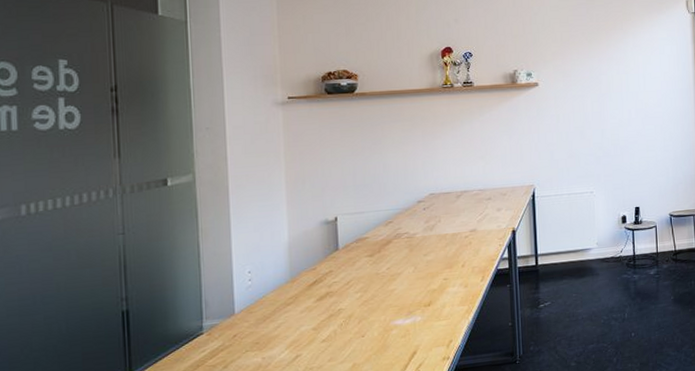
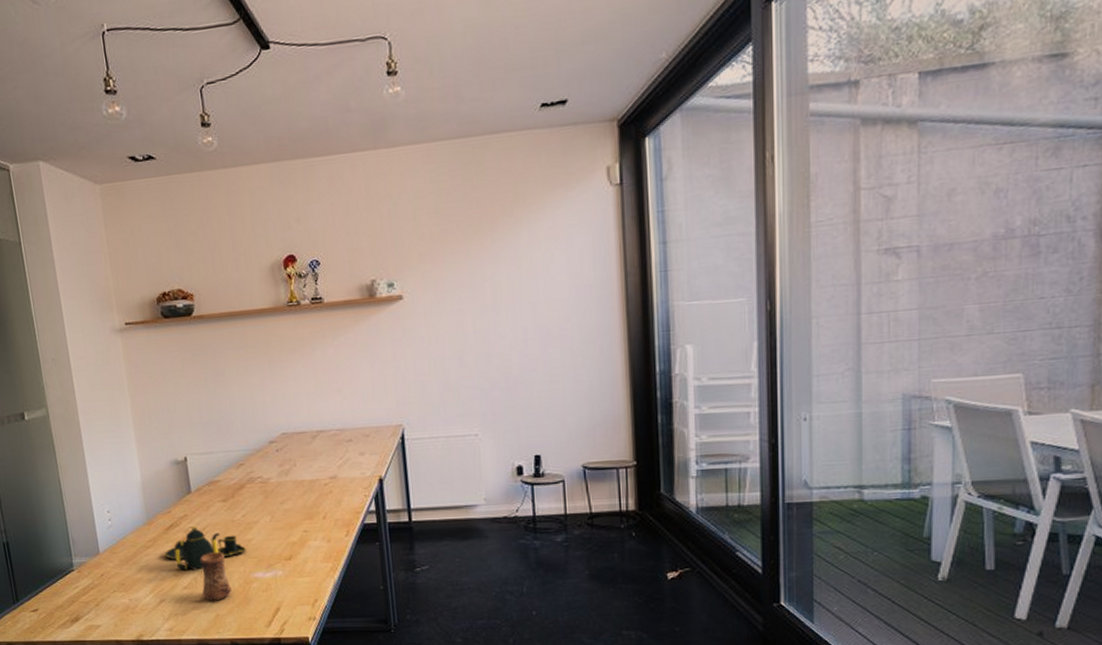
teapot: none [305,281,388,325] -> present [164,527,246,571]
cup: none [341,304,371,352] -> present [200,552,232,601]

